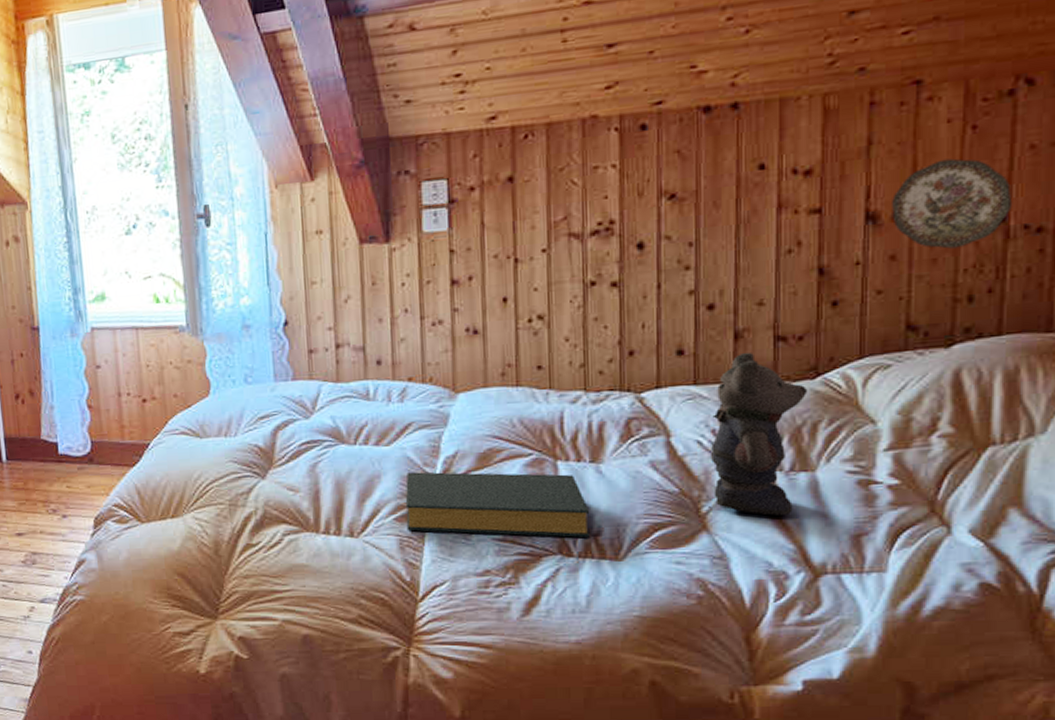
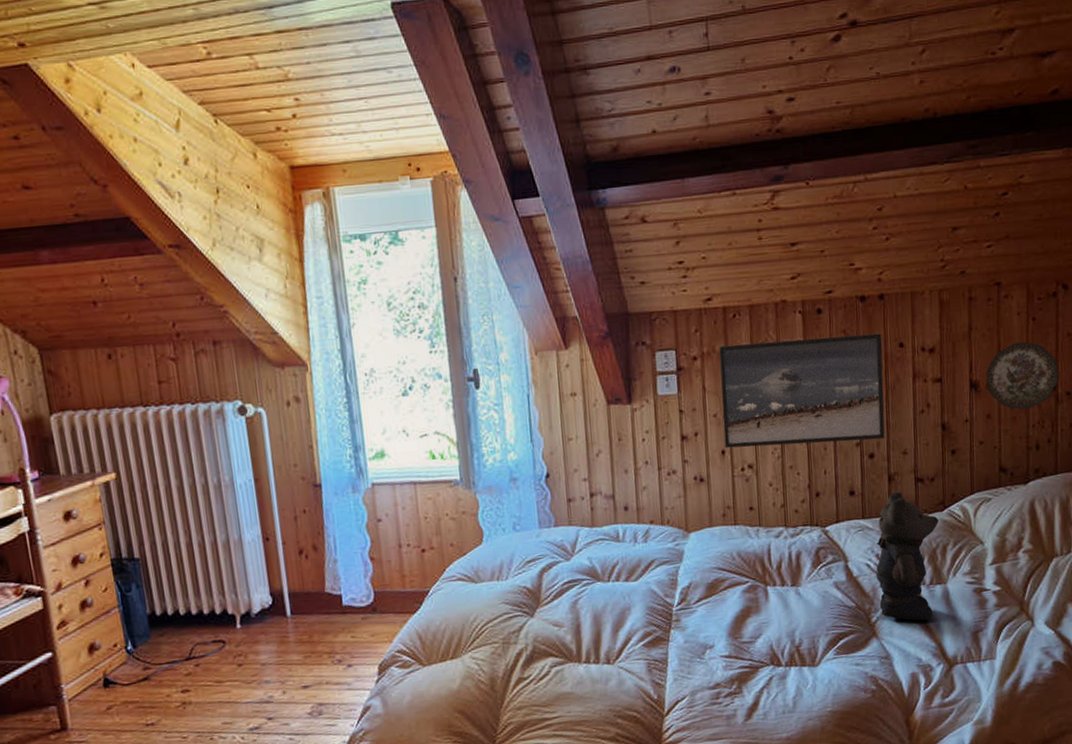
hardback book: present [405,472,591,538] -> none [651,597,794,655]
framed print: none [504,152,734,296] -> present [719,333,885,449]

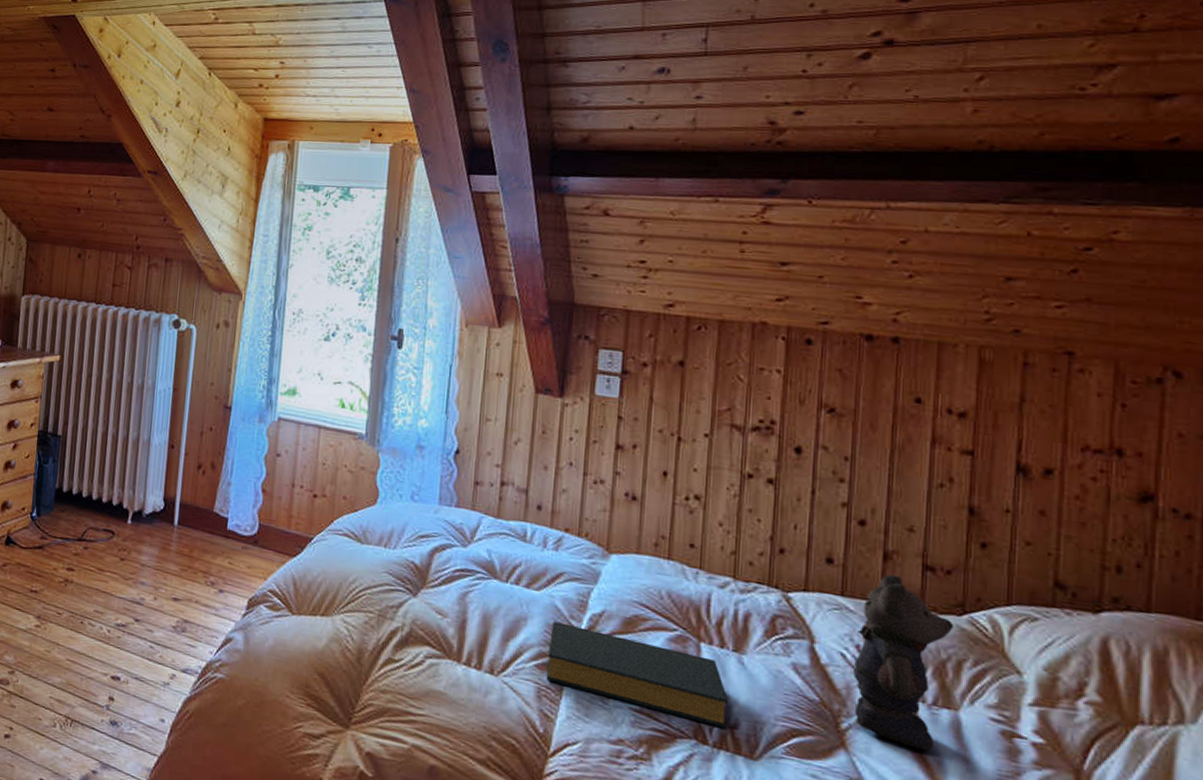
hardback book: none [651,597,794,655] -> present [546,621,729,729]
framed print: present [719,333,885,449] -> none [668,357,892,506]
decorative plate: present [986,342,1059,410] -> none [1042,429,1161,518]

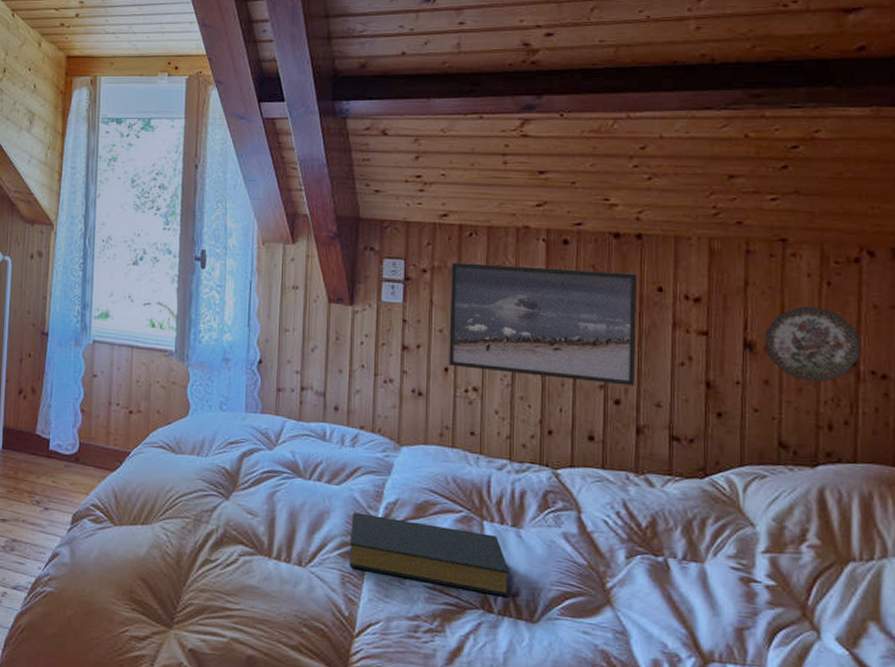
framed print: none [668,357,892,506] -> present [449,262,638,386]
bear: present [838,574,954,751] -> none [604,446,698,600]
decorative plate: none [1042,429,1161,518] -> present [765,306,862,382]

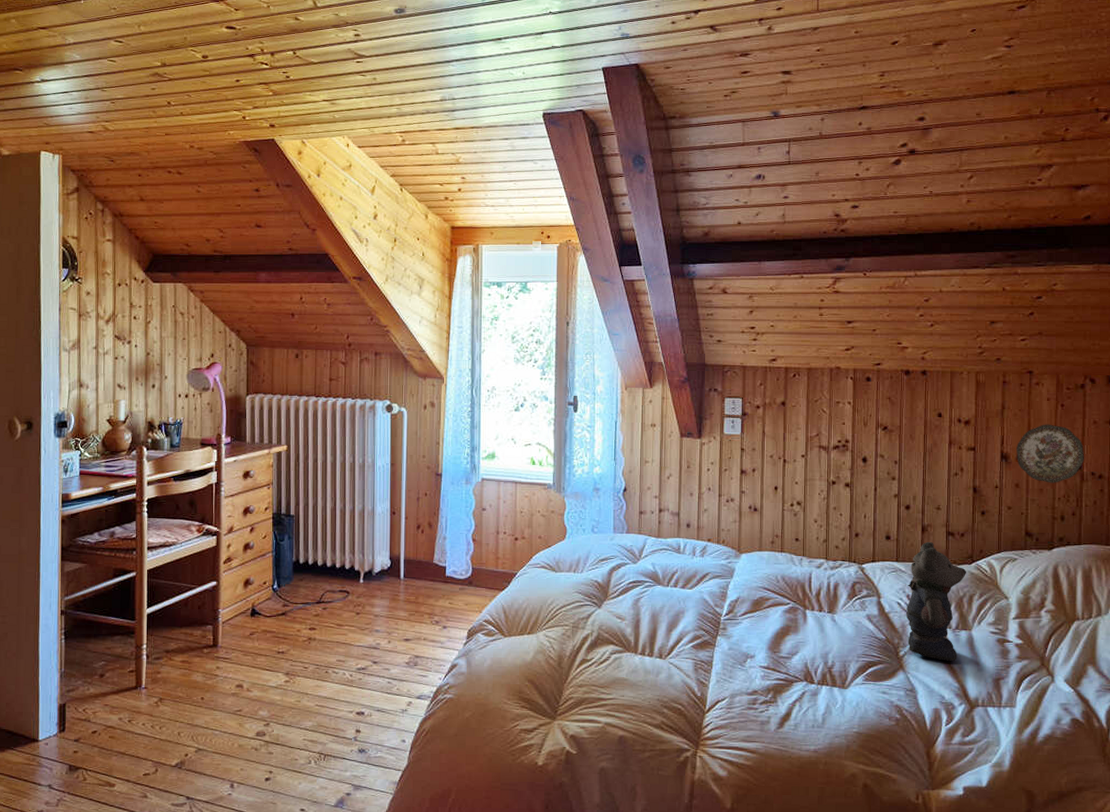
hardback book: present [349,512,510,598] -> none [700,611,827,670]
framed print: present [449,262,638,386] -> none [778,399,923,494]
bear: none [604,446,698,600] -> present [898,541,967,661]

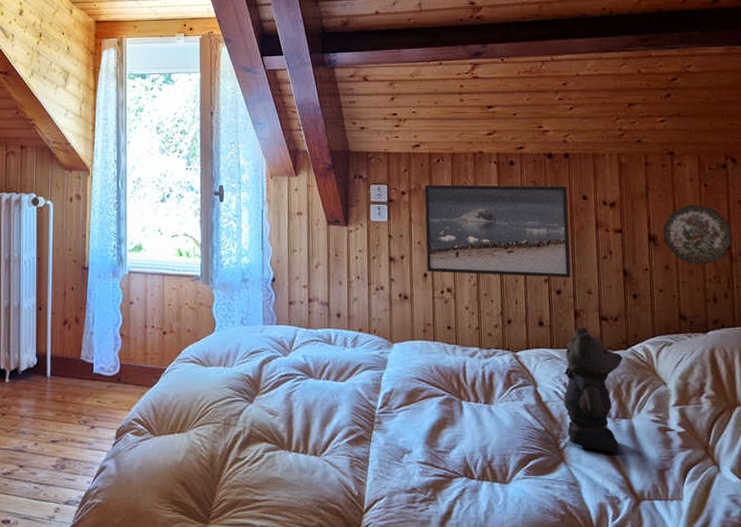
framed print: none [778,399,923,494] -> present [424,184,571,278]

